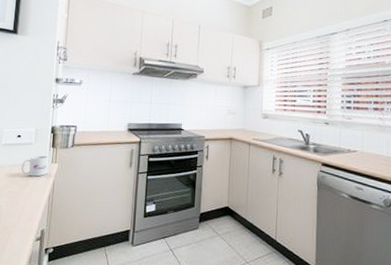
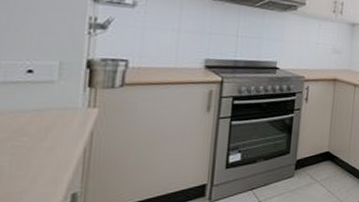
mug: present [21,155,49,177] -> none [34,97,83,126]

